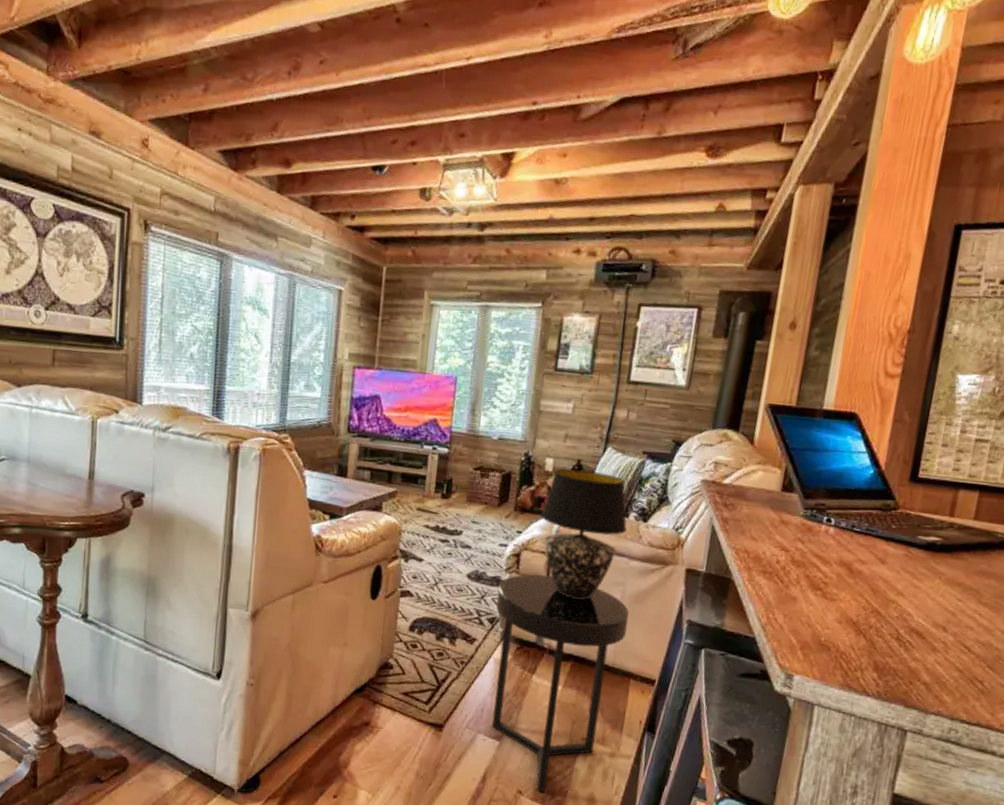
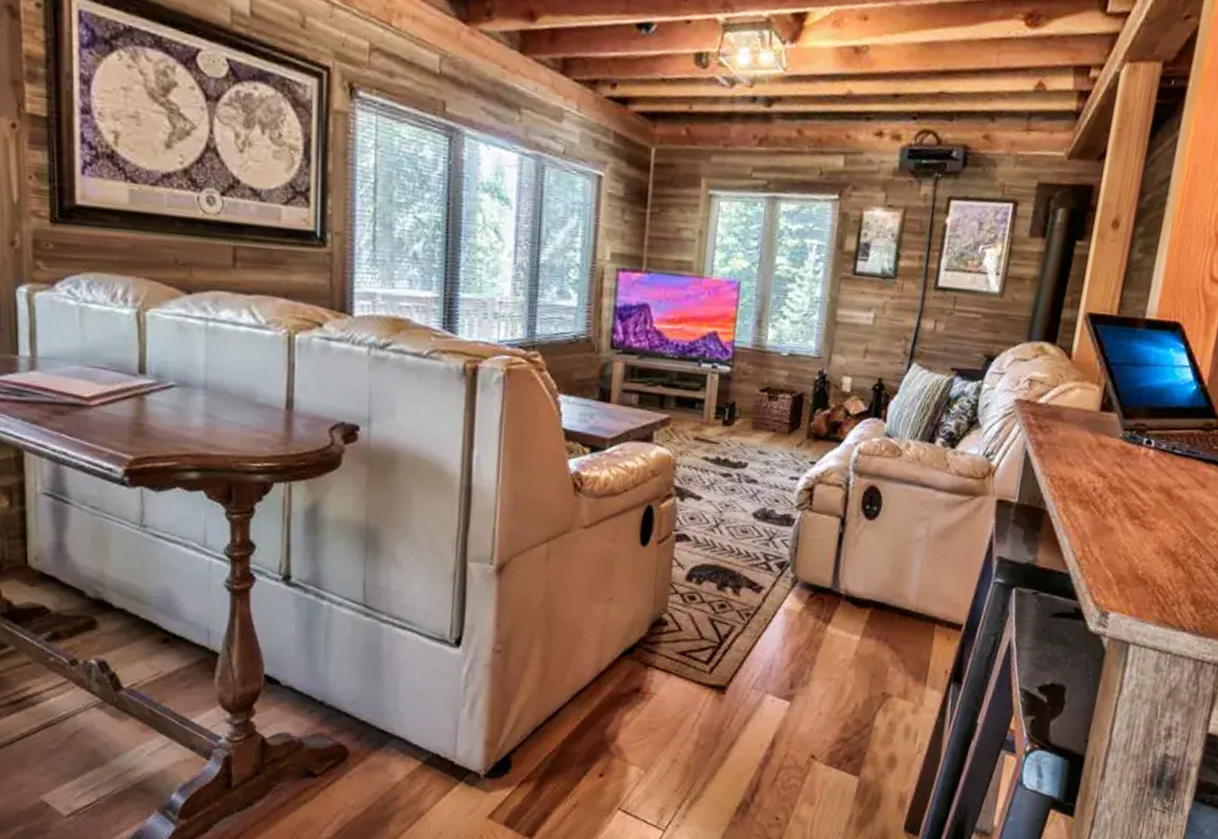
side table: present [492,574,629,793] -> none [782,510,935,756]
table lamp: present [541,468,628,600] -> none [837,388,934,538]

